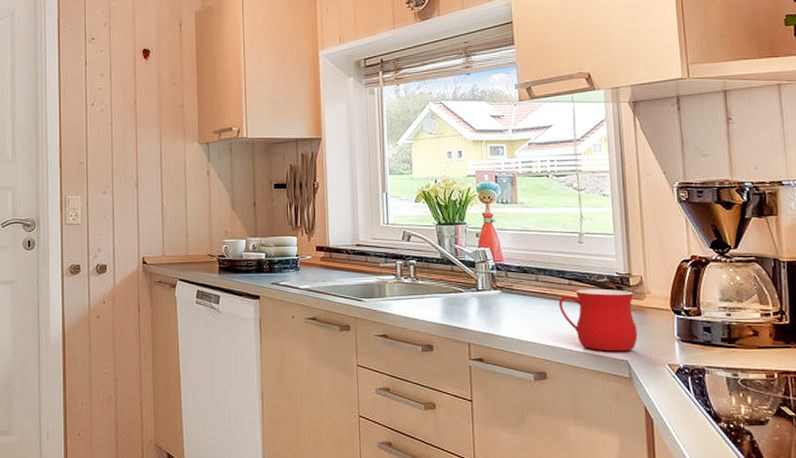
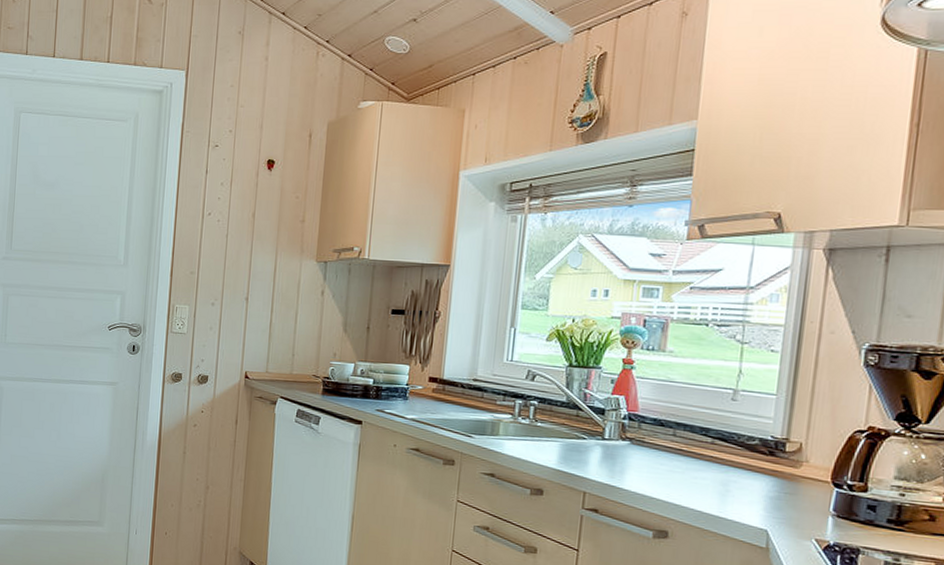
mug: present [559,289,638,352] -> none [695,450,788,521]

